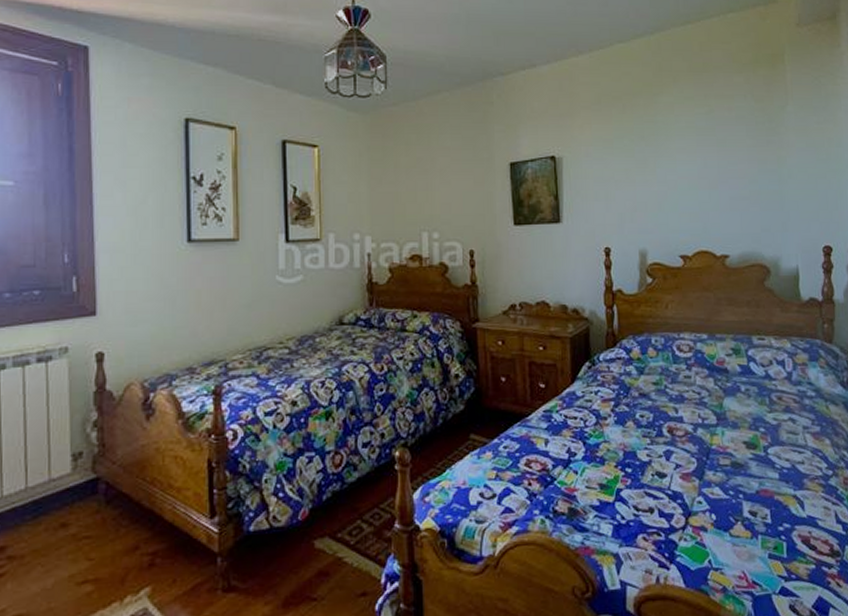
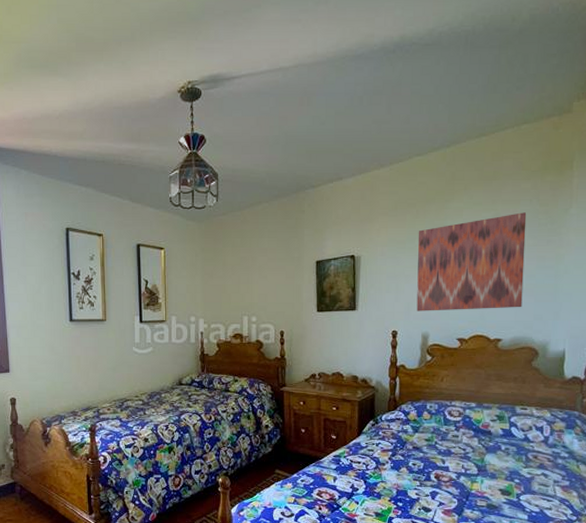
wall art: none [626,109,748,223] -> present [416,212,527,311]

